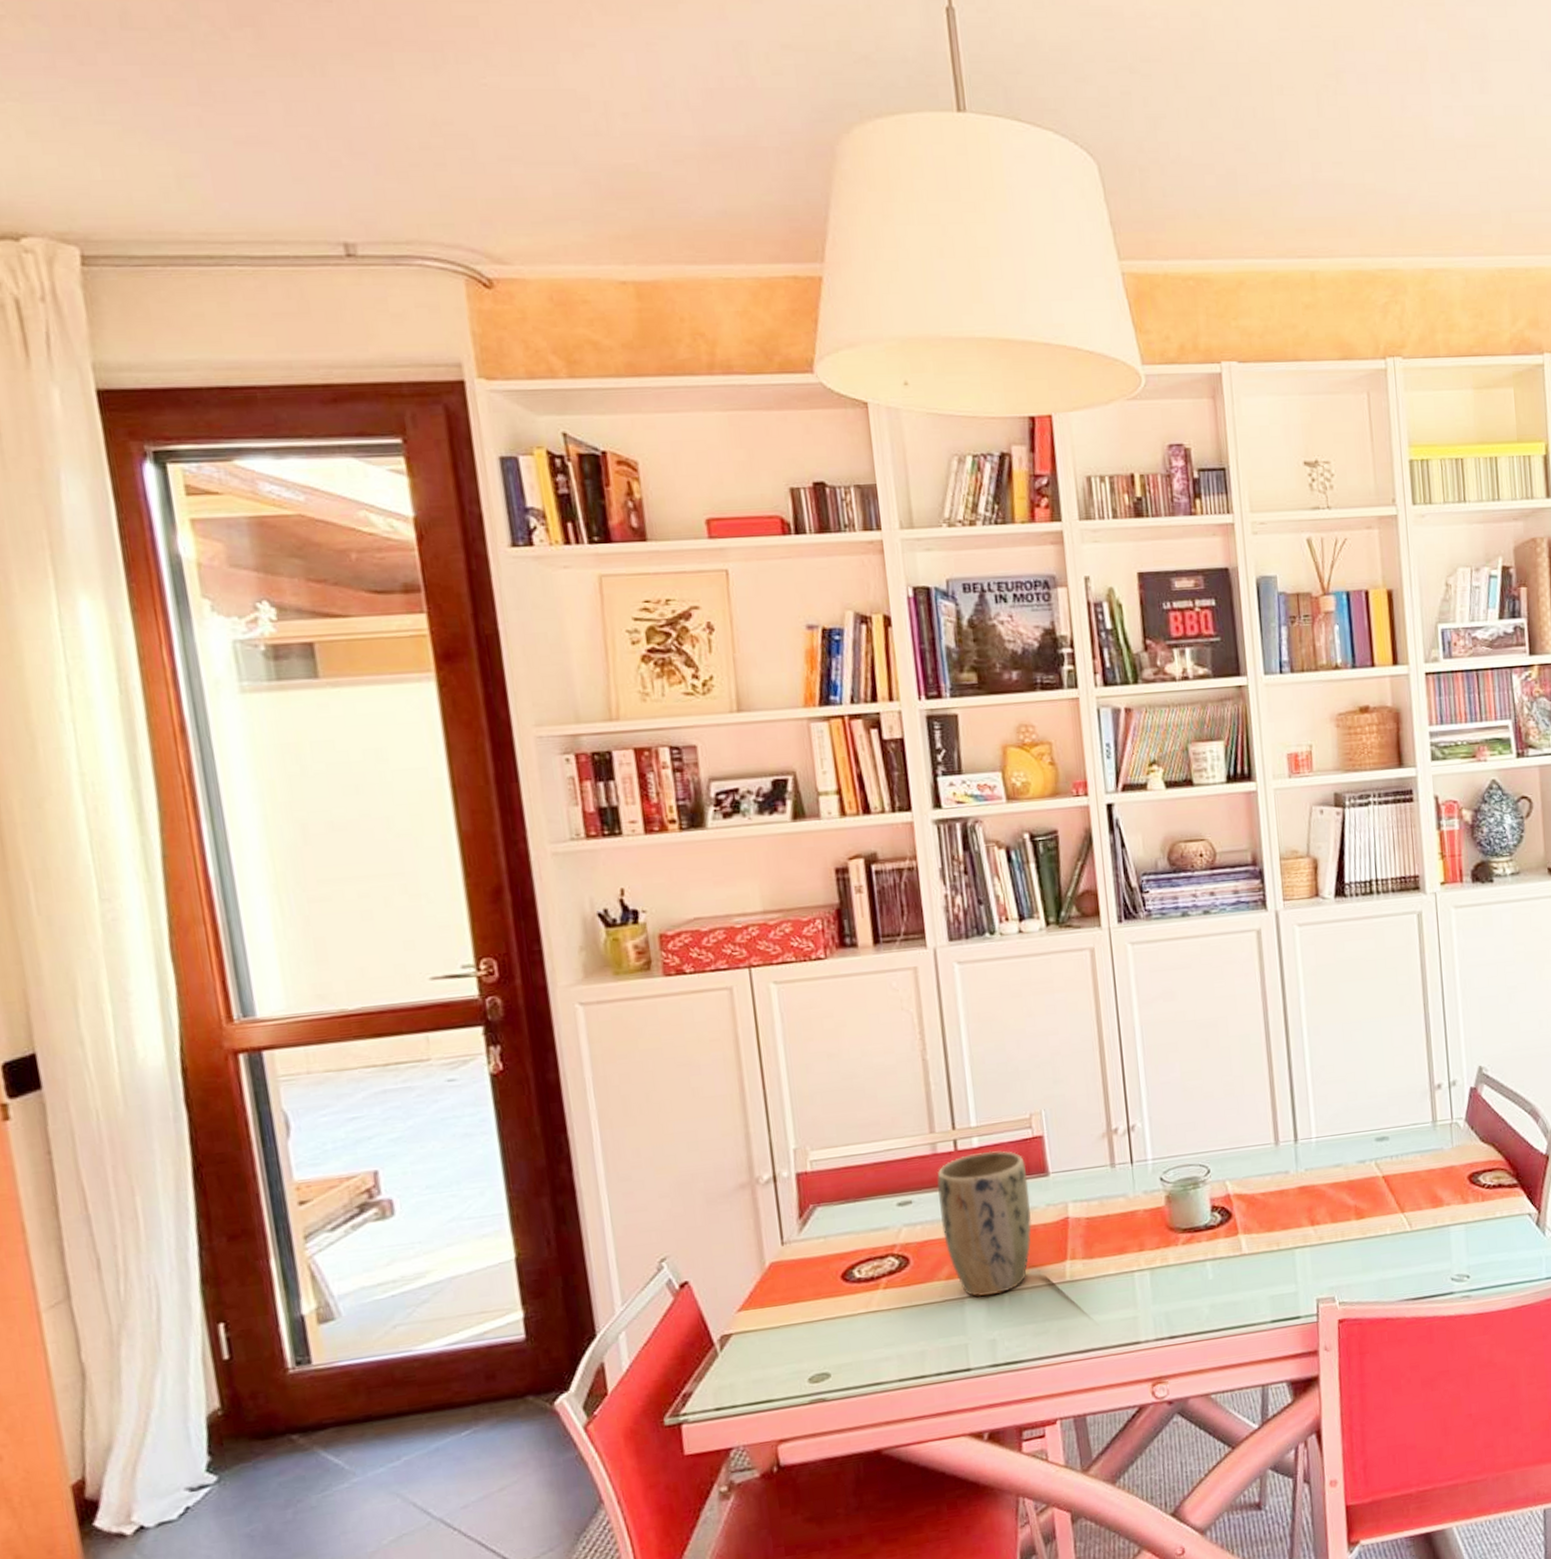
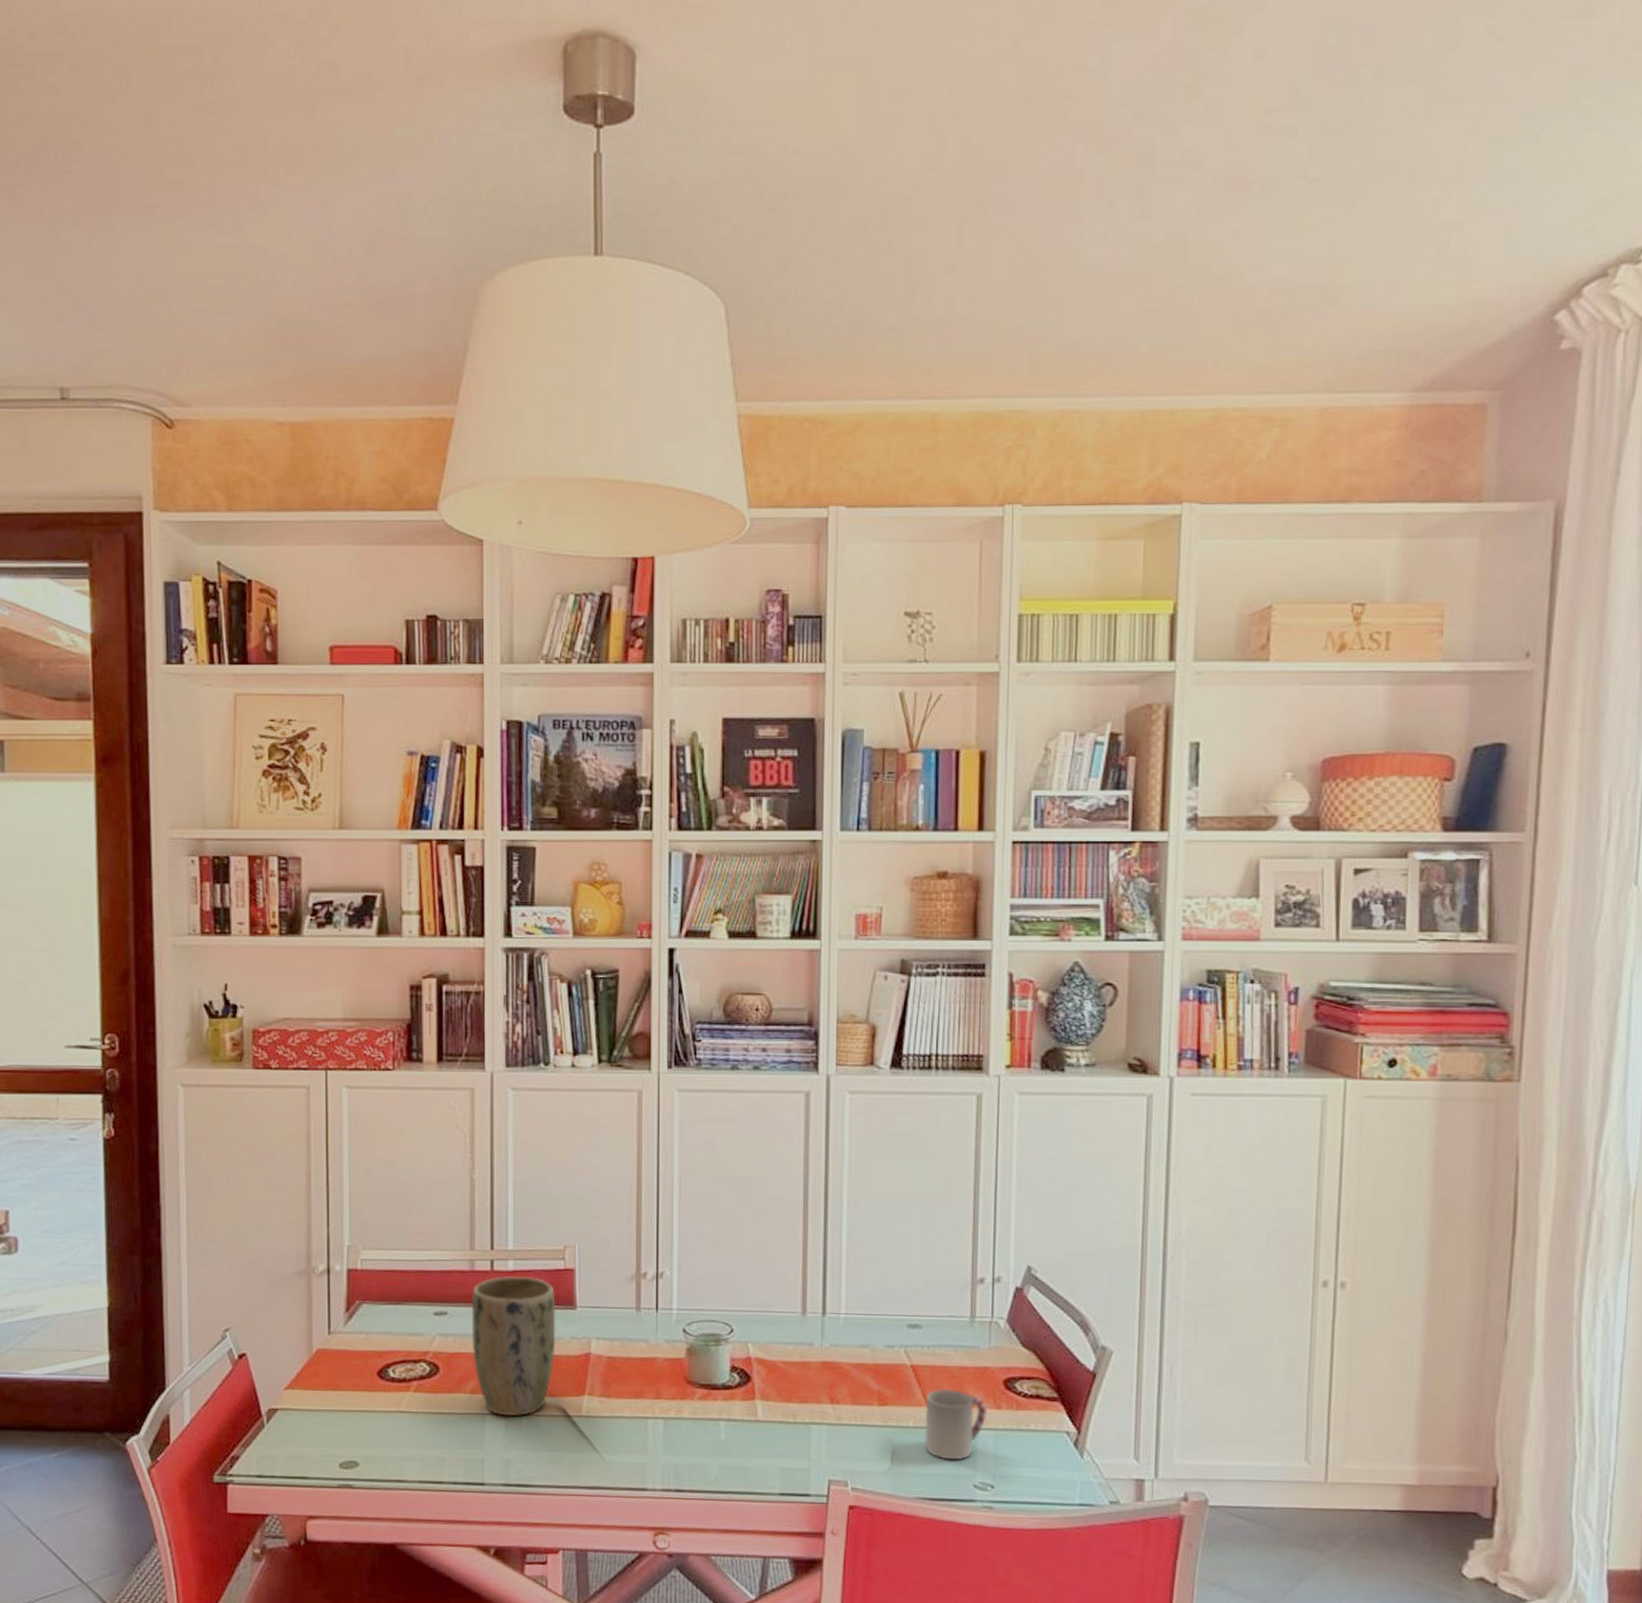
cup: none [1400,1192,1456,1260] -> present [926,1388,987,1460]

